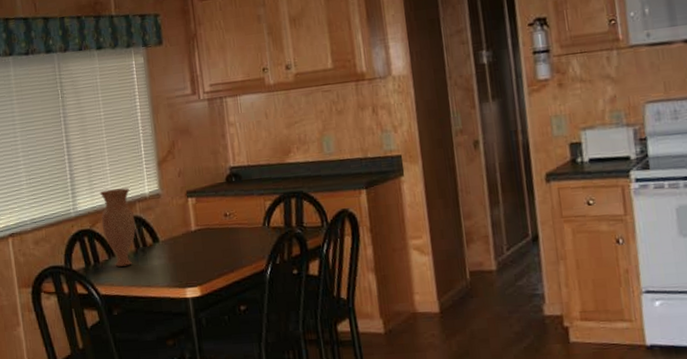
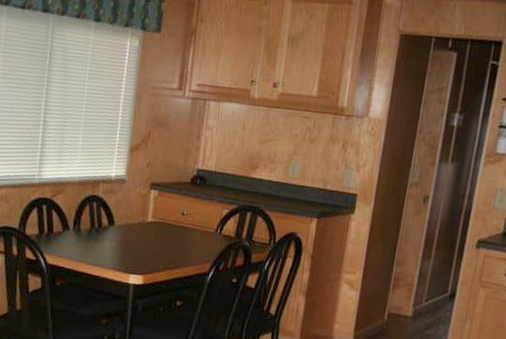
vase: present [99,187,136,267] -> none [62,164,97,242]

